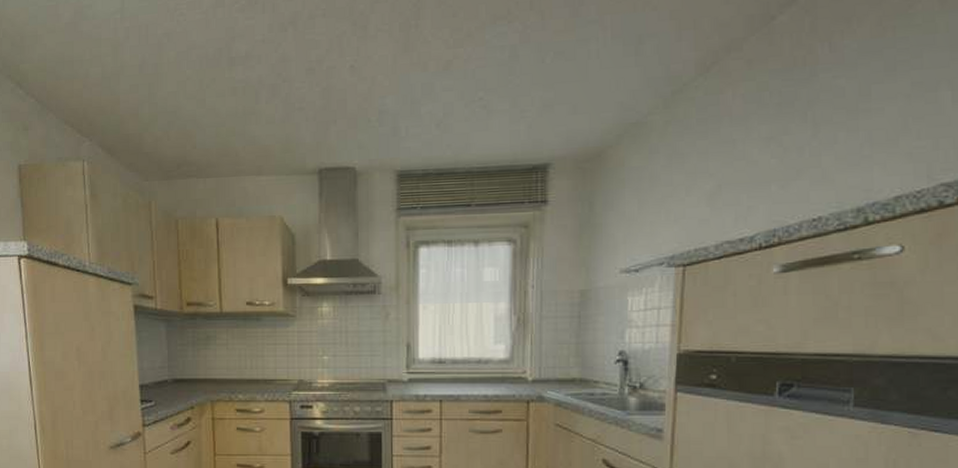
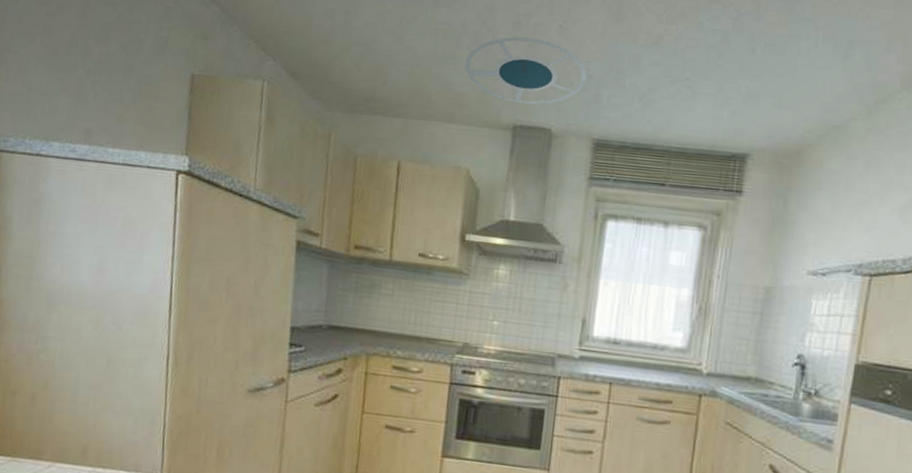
ceiling lamp: none [266,82,384,148] -> present [465,36,588,105]

